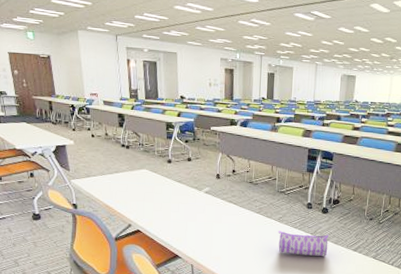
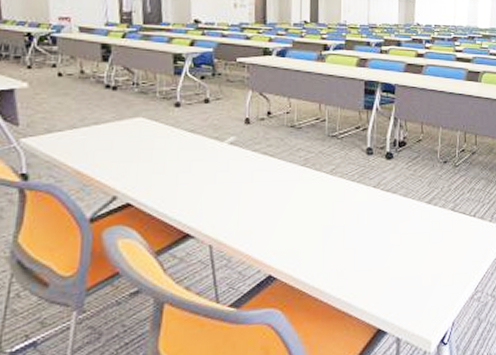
pencil case: present [278,231,329,256] -> none [330,185,396,216]

